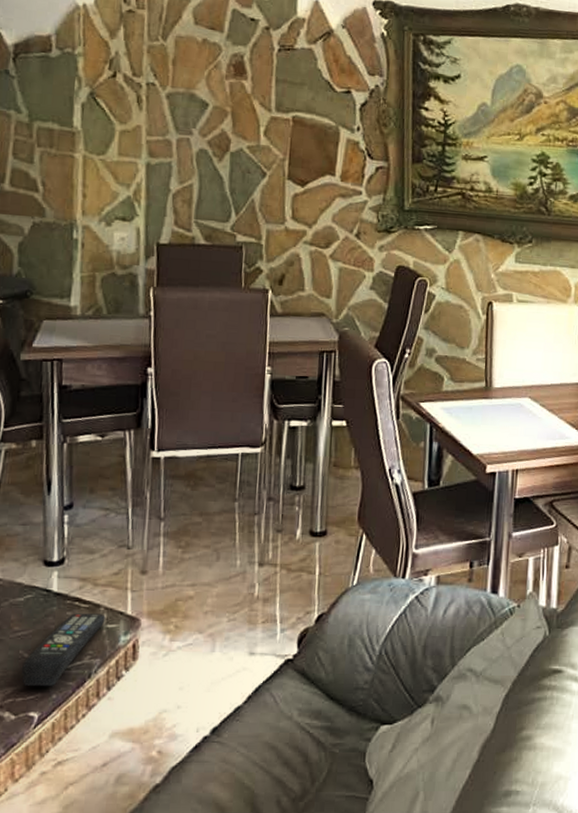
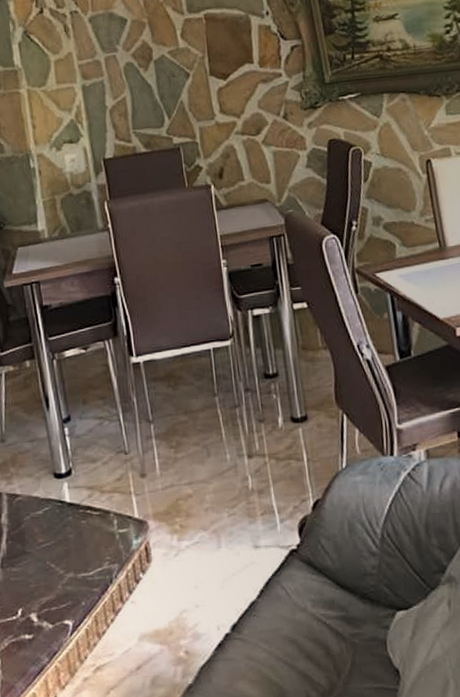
remote control: present [22,613,106,686] -> none [51,519,117,595]

